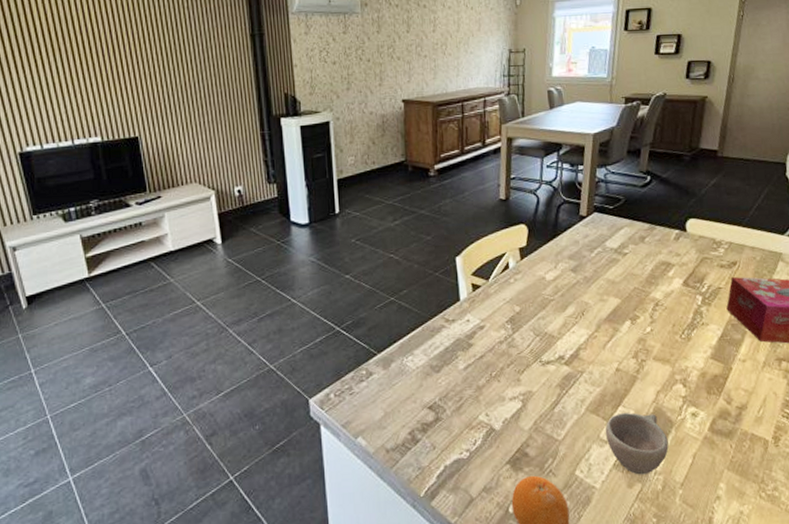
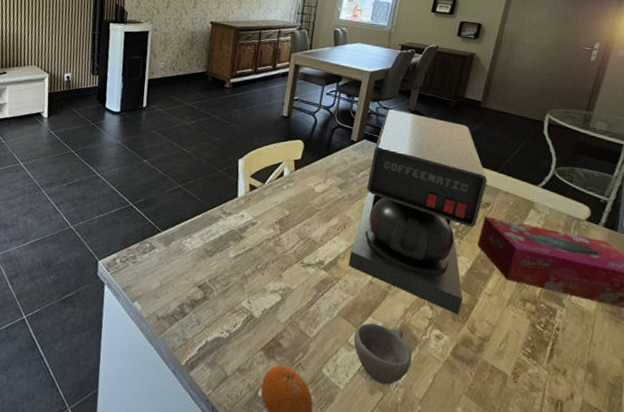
coffee maker: none [591,173,731,388] -> present [348,109,487,315]

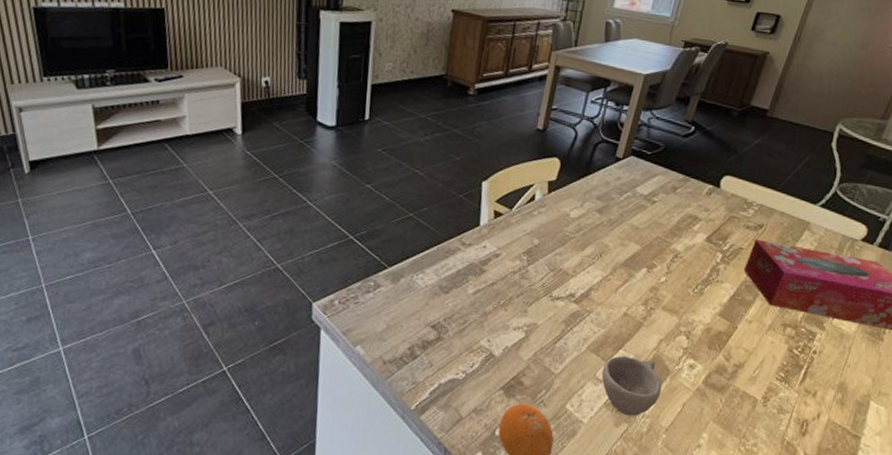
coffee maker: present [348,109,487,315] -> none [601,120,763,344]

